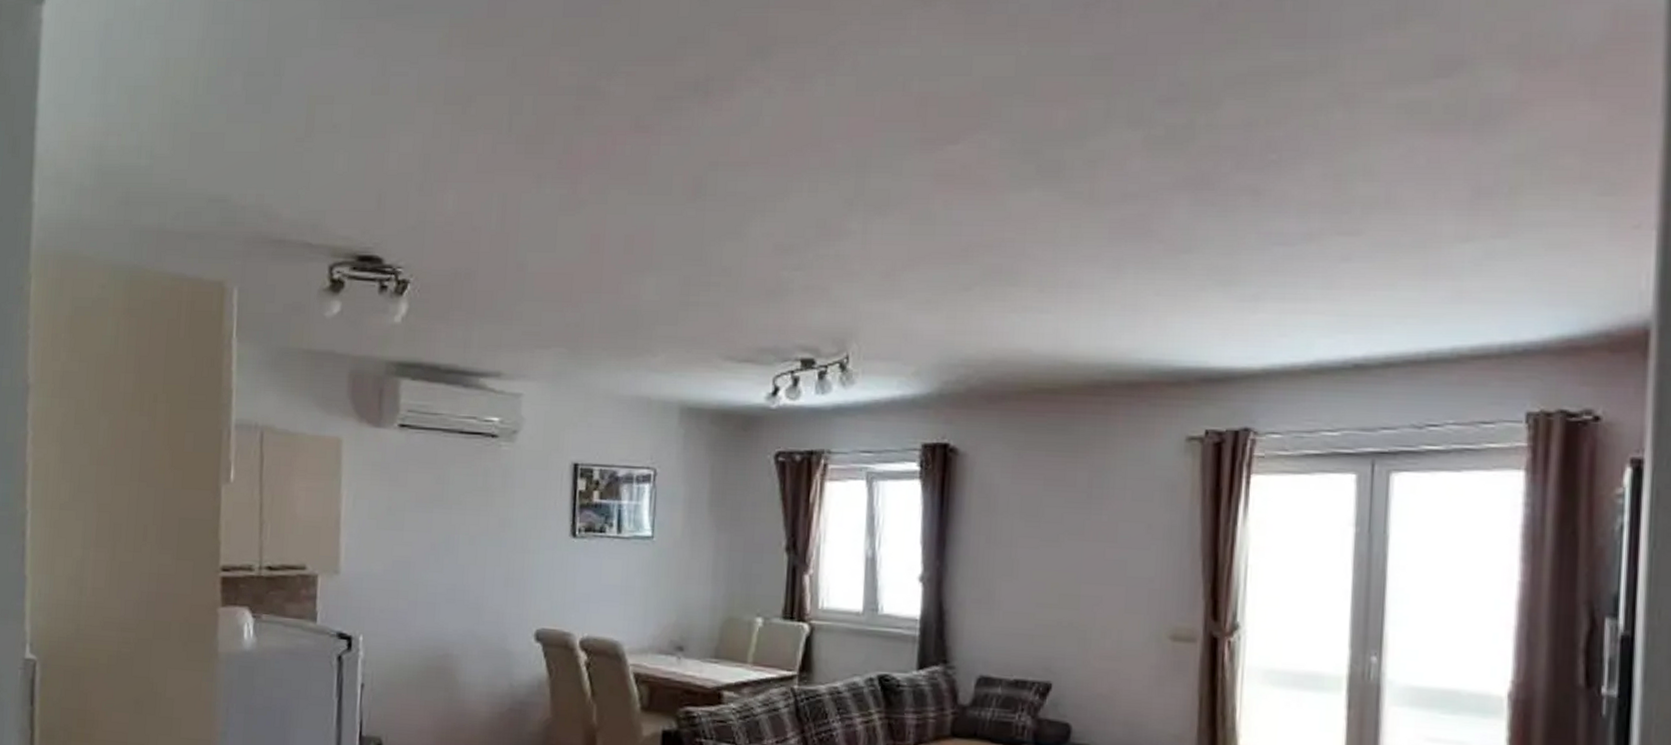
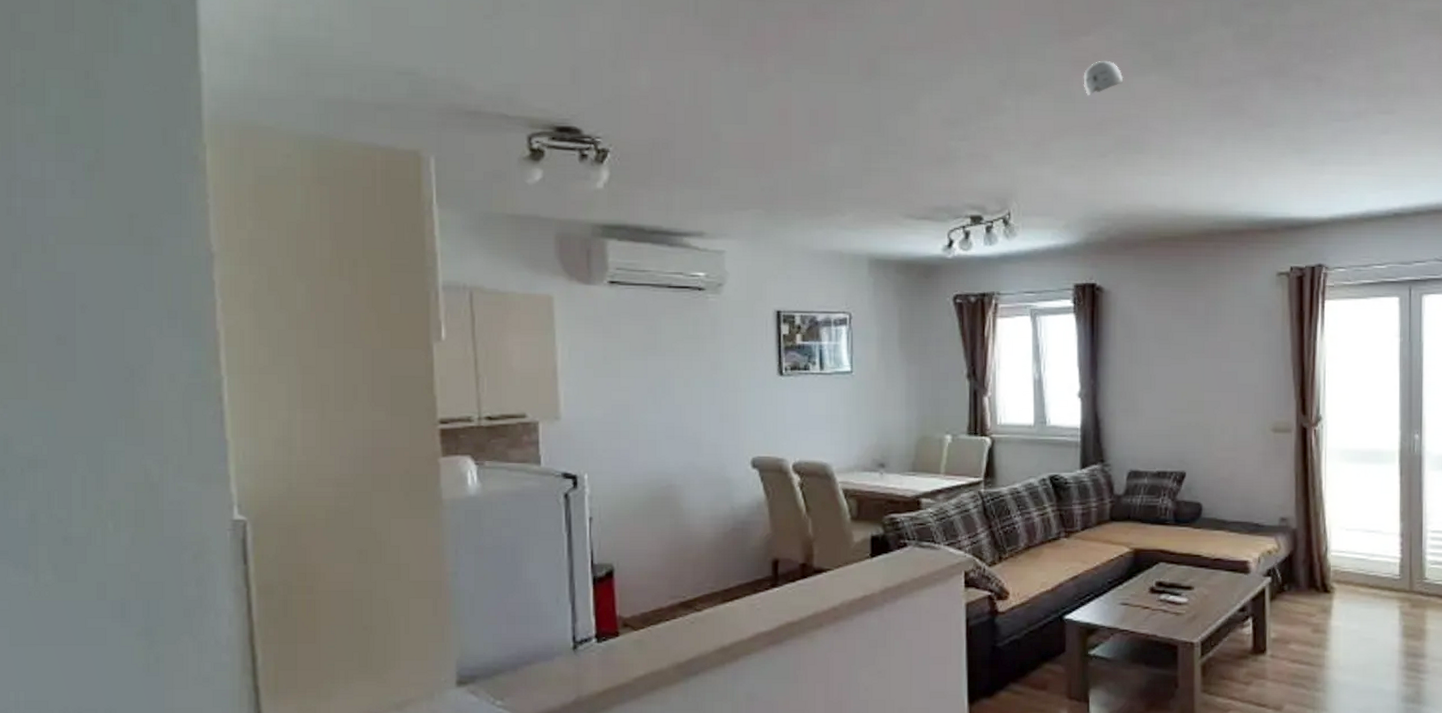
smoke detector: none [946,173,998,216] -> present [1083,60,1124,95]

